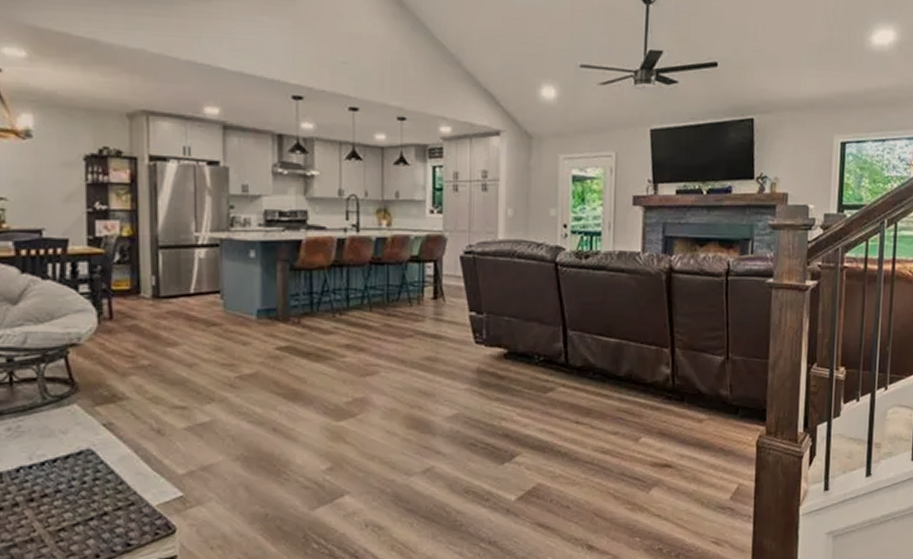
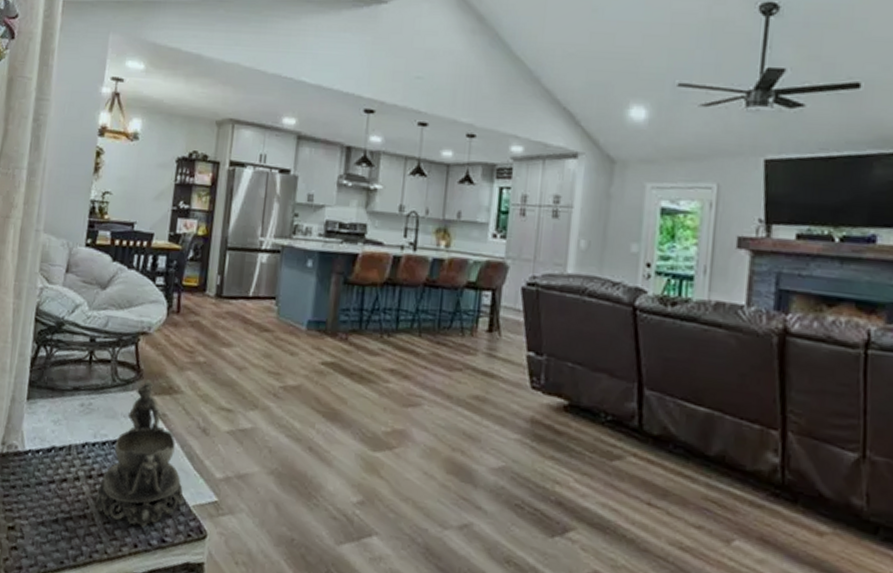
decorative bowl: none [43,391,145,537] -> present [96,379,183,528]

